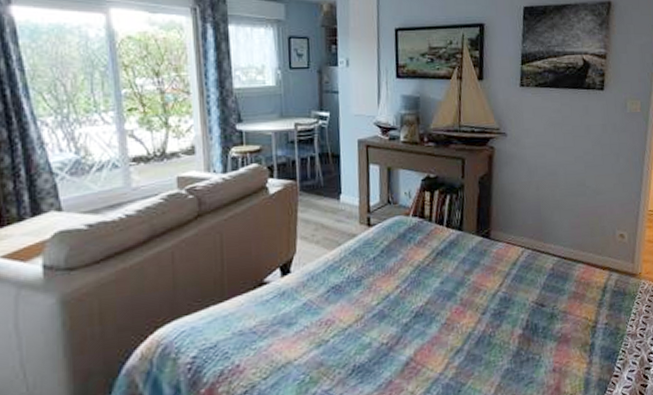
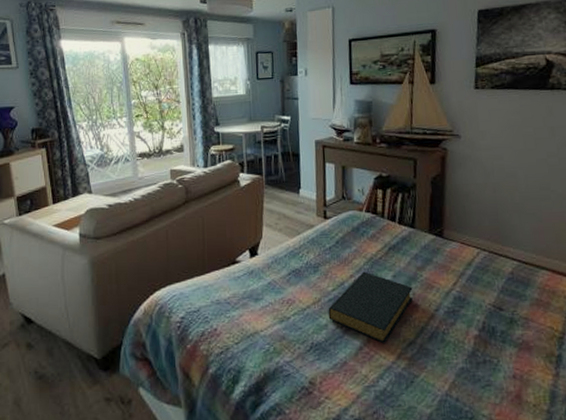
hardback book: none [372,280,461,356] -> present [328,271,413,344]

